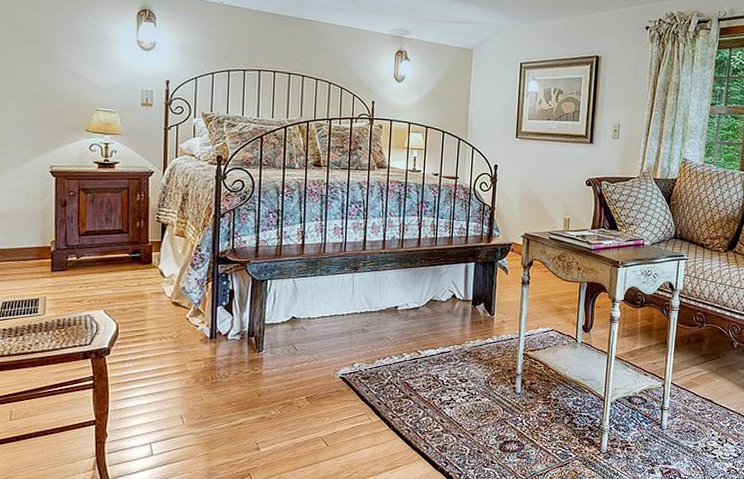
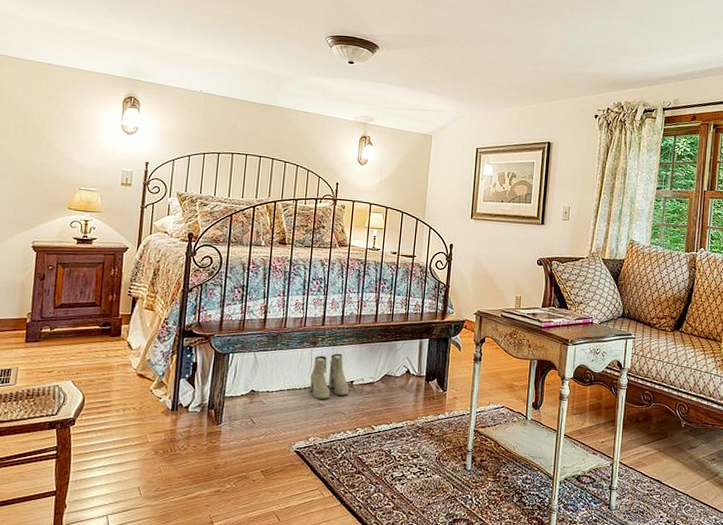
boots: none [352,278,393,326] -> present [309,353,349,400]

